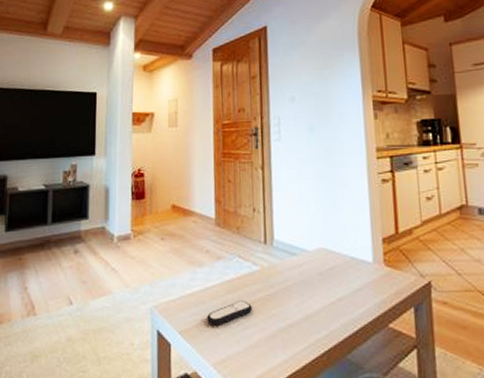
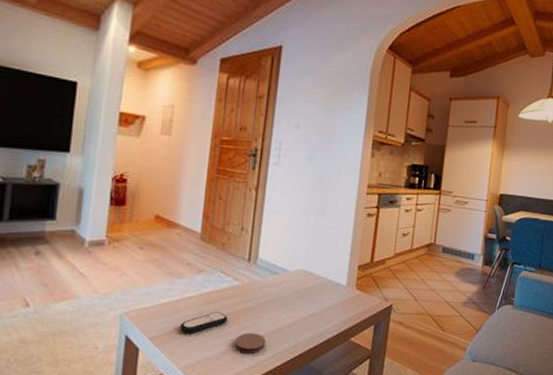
coaster: none [263,322,295,346] -> present [234,333,266,353]

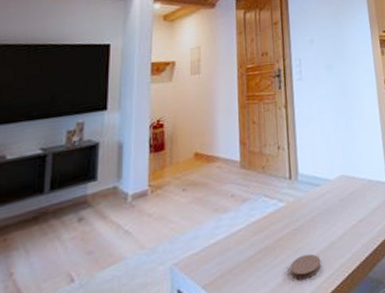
remote control: present [180,312,228,334] -> none [233,239,279,272]

